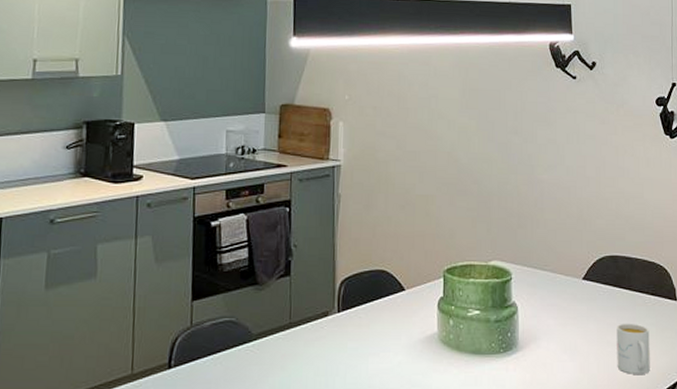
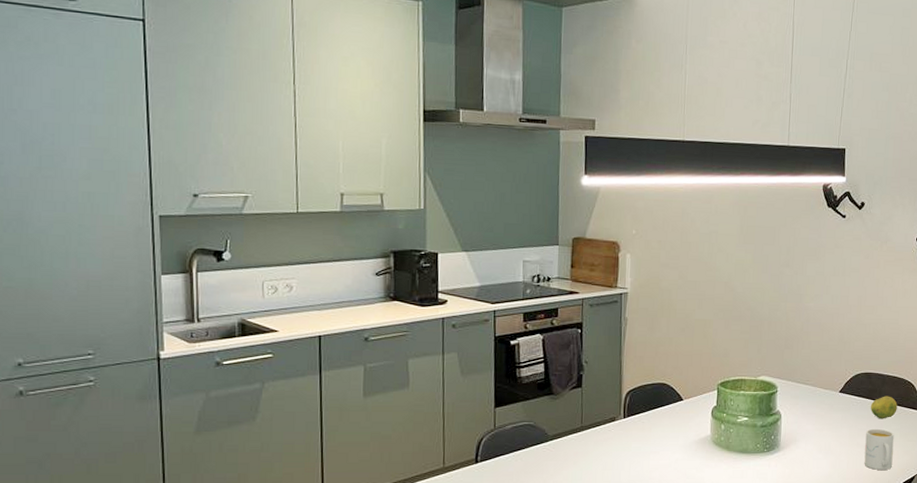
fruit: none [620,283,650,312] -> present [871,396,897,419]

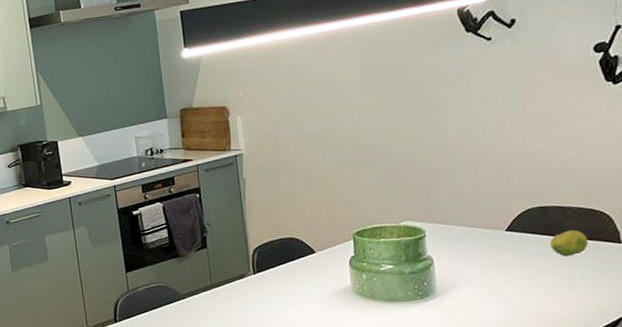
mug: present [864,428,894,471] -> none [547,267,588,313]

